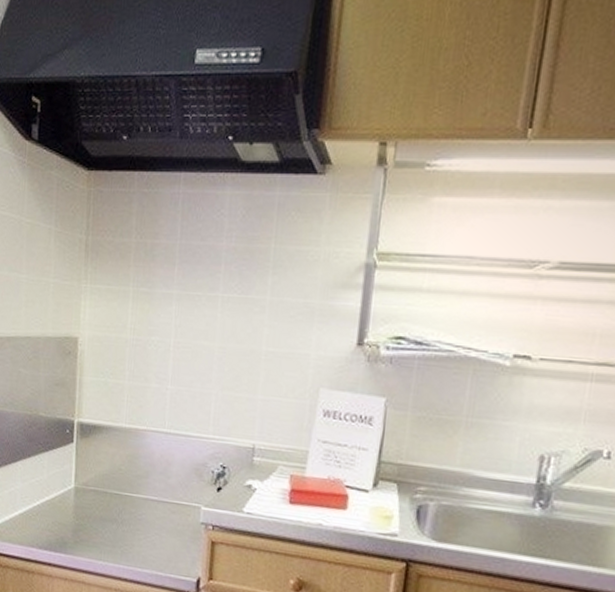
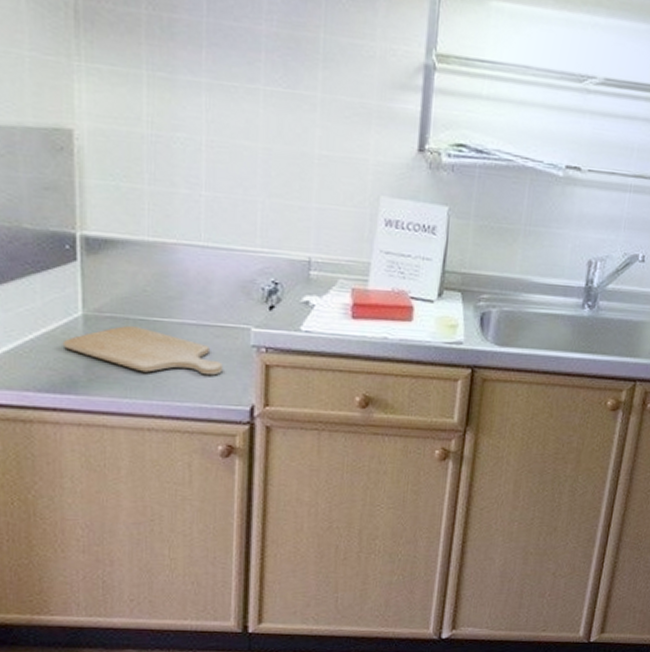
chopping board: none [58,498,176,547] -> present [62,326,223,376]

